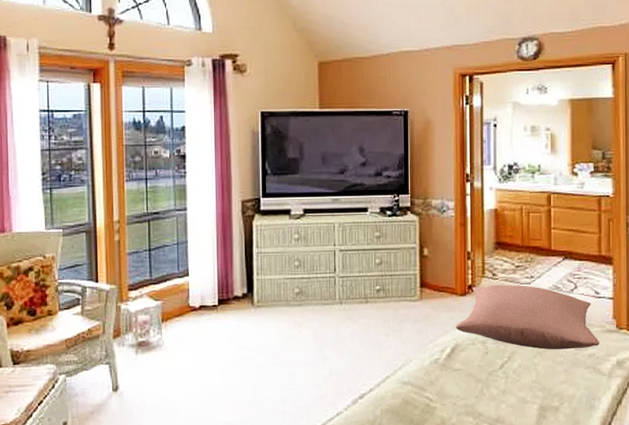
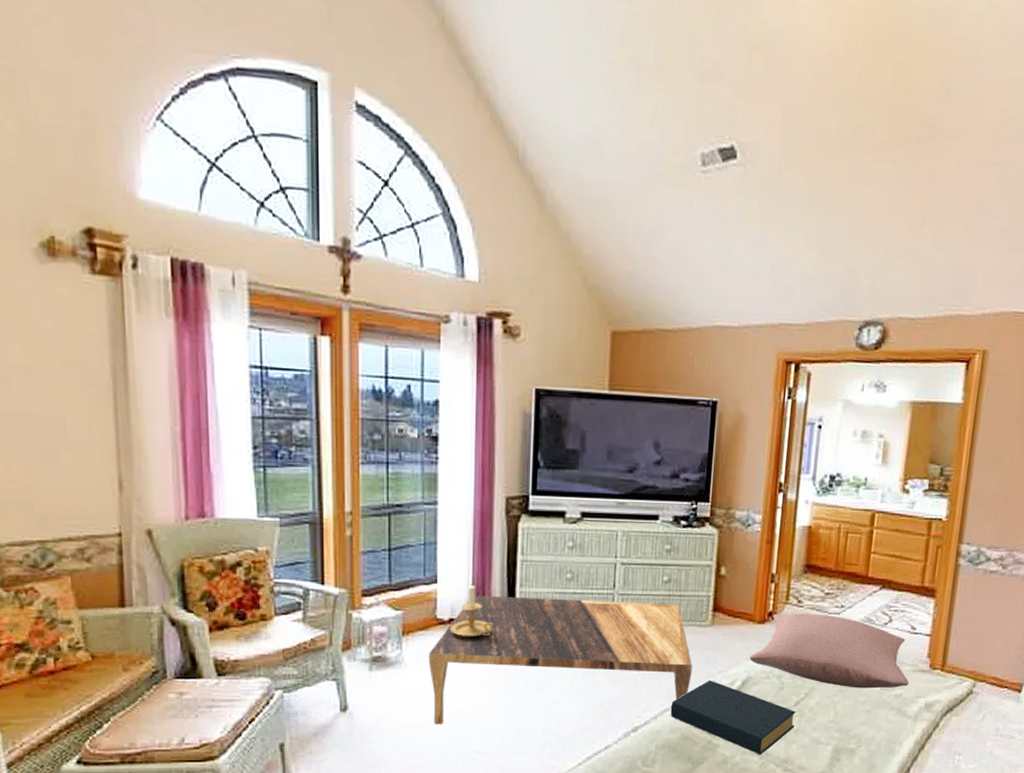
coffee table: none [183,282,407,400] -> present [428,595,693,725]
candle holder: none [201,274,236,321] -> present [450,583,493,637]
hardback book: none [391,348,503,416] -> present [670,680,797,755]

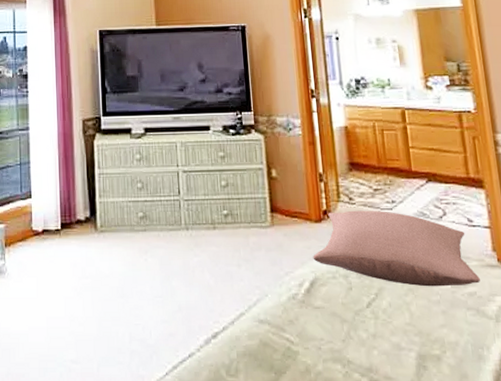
coffee table: present [428,595,693,725] -> none [27,206,261,333]
candle holder: present [450,583,493,637] -> none [44,196,79,247]
hardback book: present [670,680,797,755] -> none [245,281,371,363]

